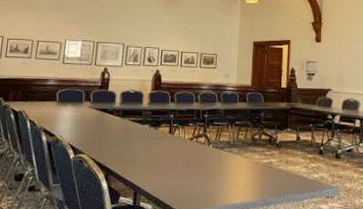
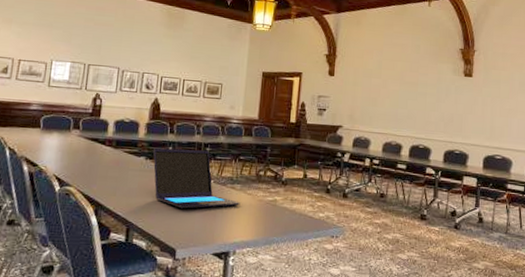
laptop: none [156,116,238,173] -> present [153,148,241,209]

